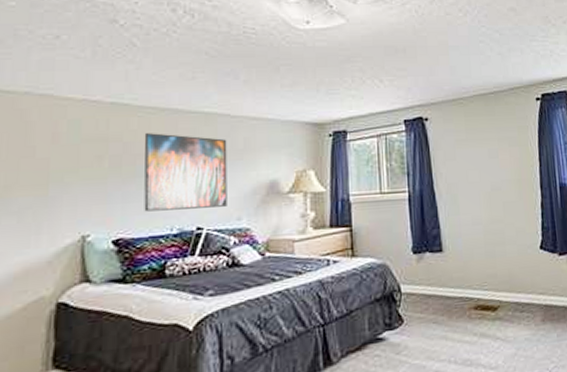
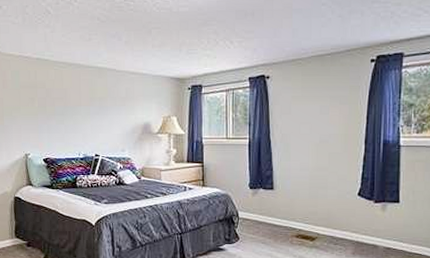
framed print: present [144,133,227,212] -> none [59,82,115,140]

